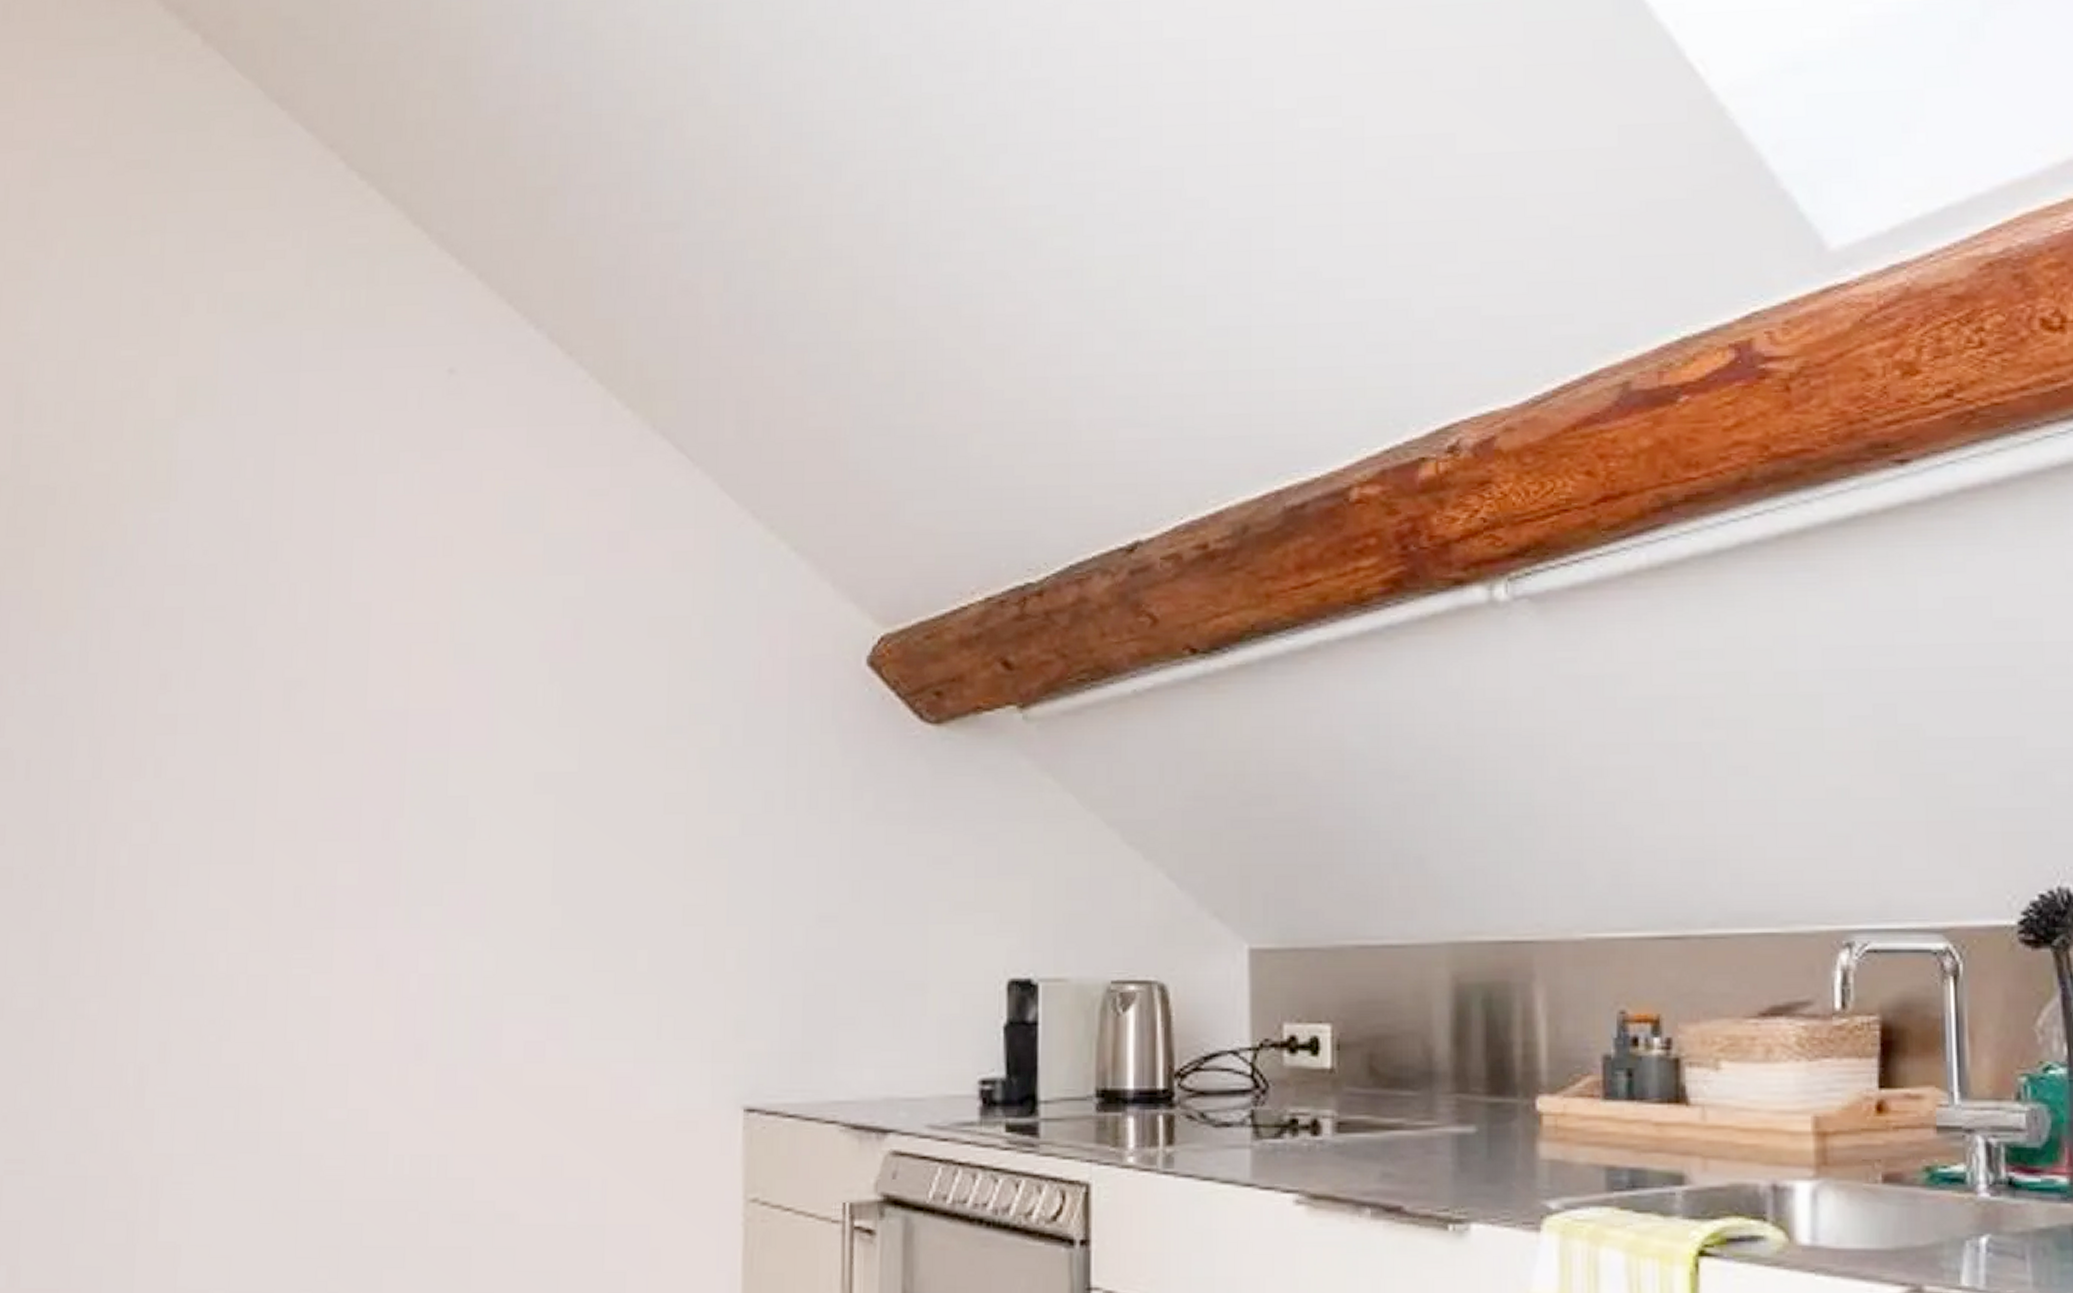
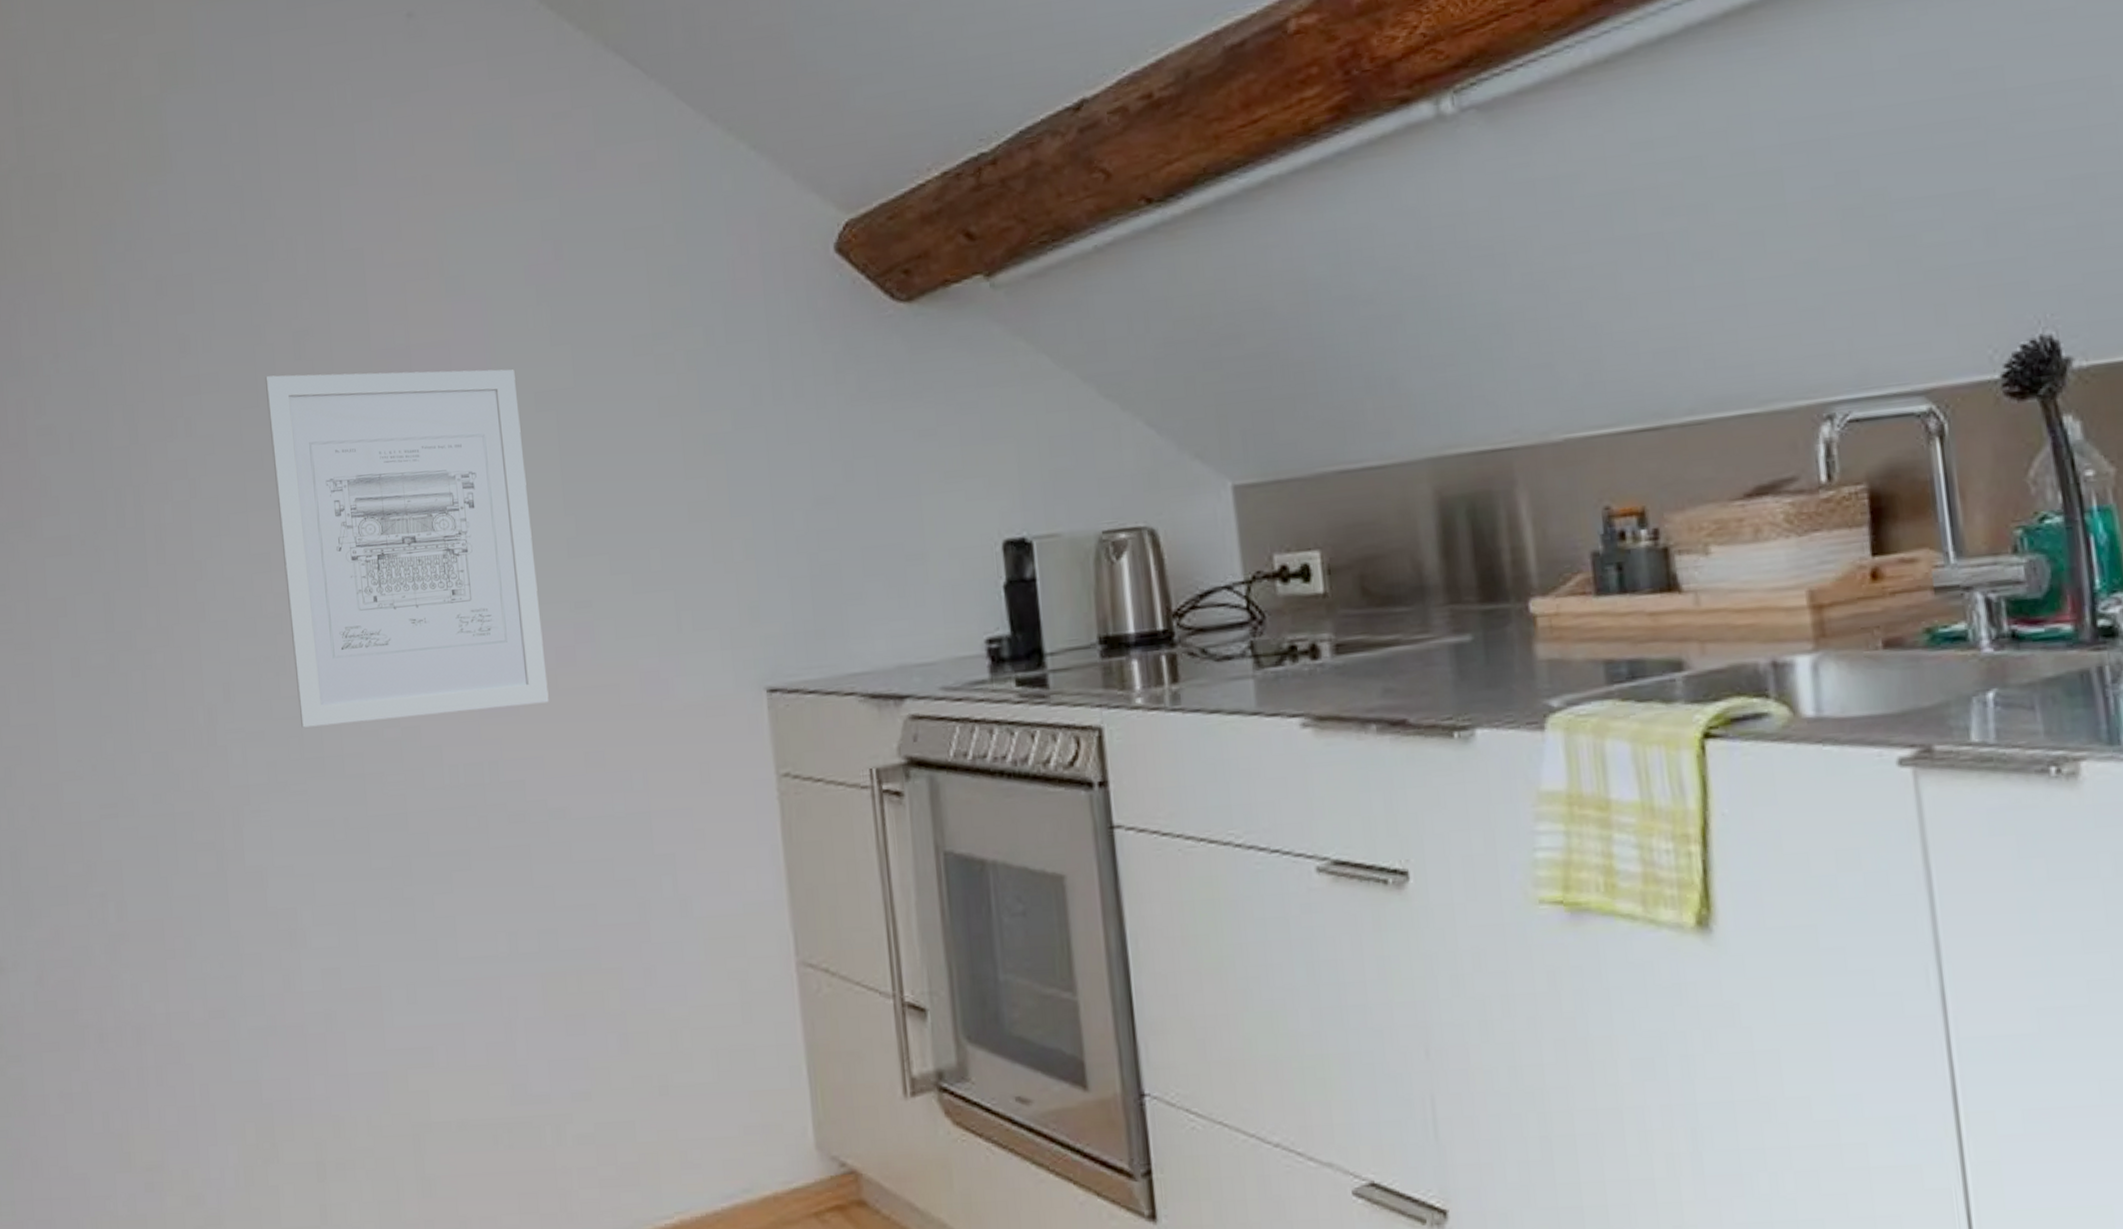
wall art: none [238,724,517,1099] -> present [264,369,549,728]

